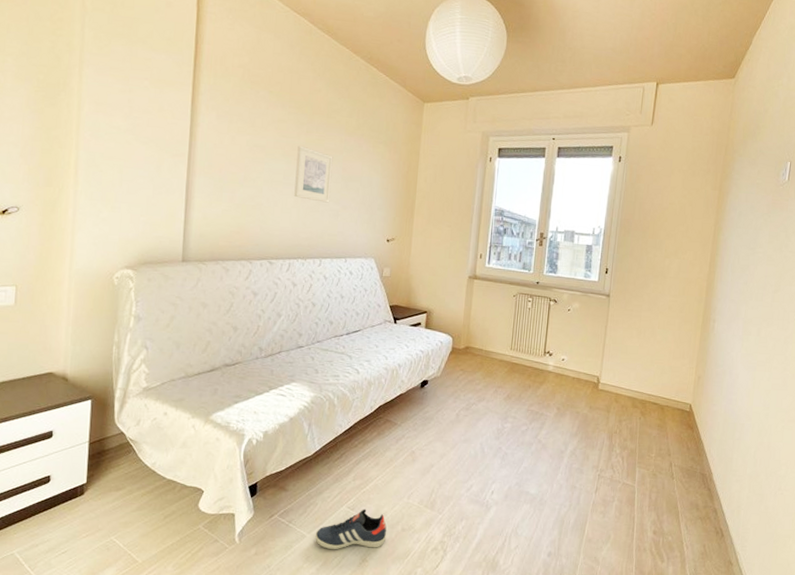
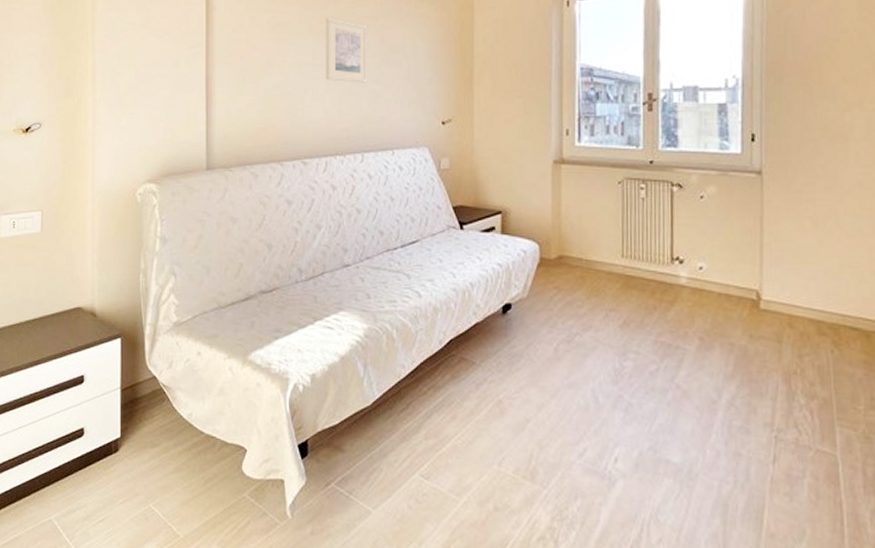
sneaker: present [315,509,387,550] -> none [383,478,473,533]

